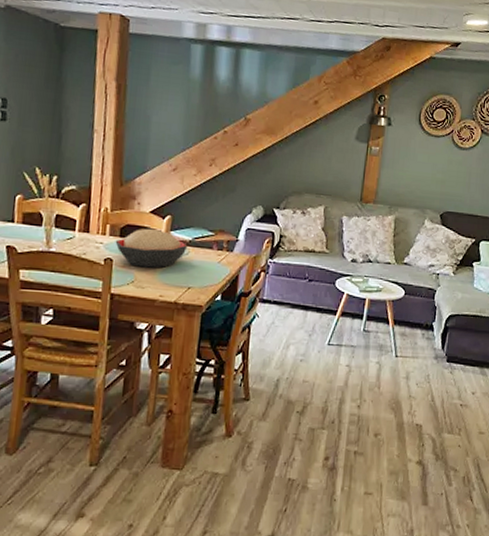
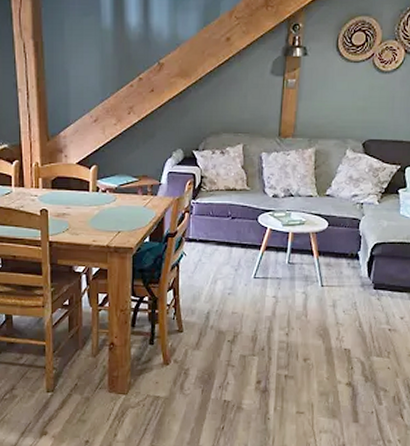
decorative bowl: present [115,228,188,268] -> none [48,178,114,216]

